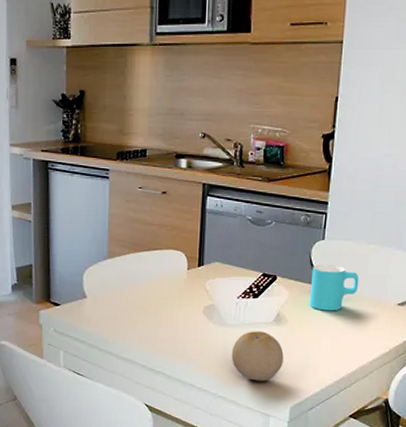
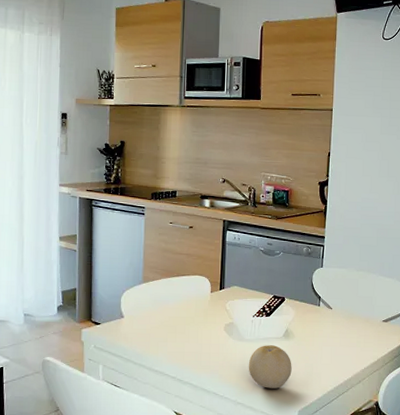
cup: present [309,264,359,311] -> none [312,287,352,327]

